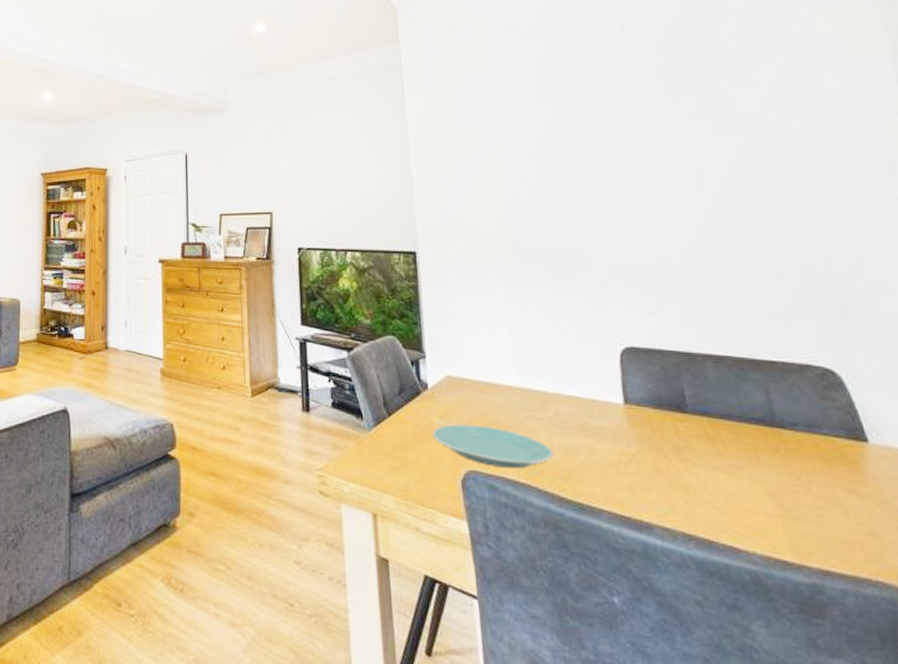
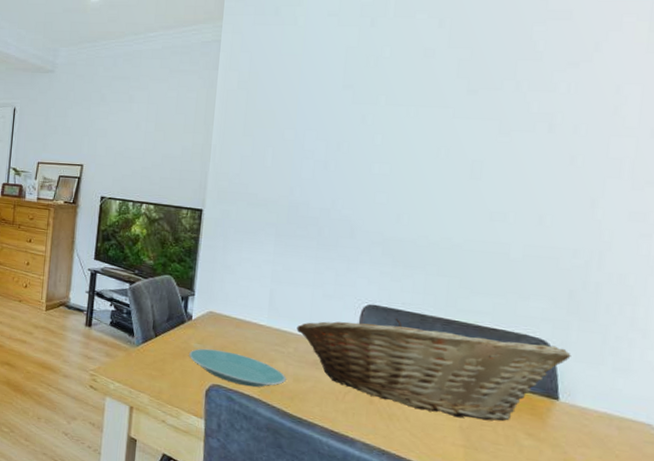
fruit basket: none [551,360,865,480] -> present [296,318,571,421]

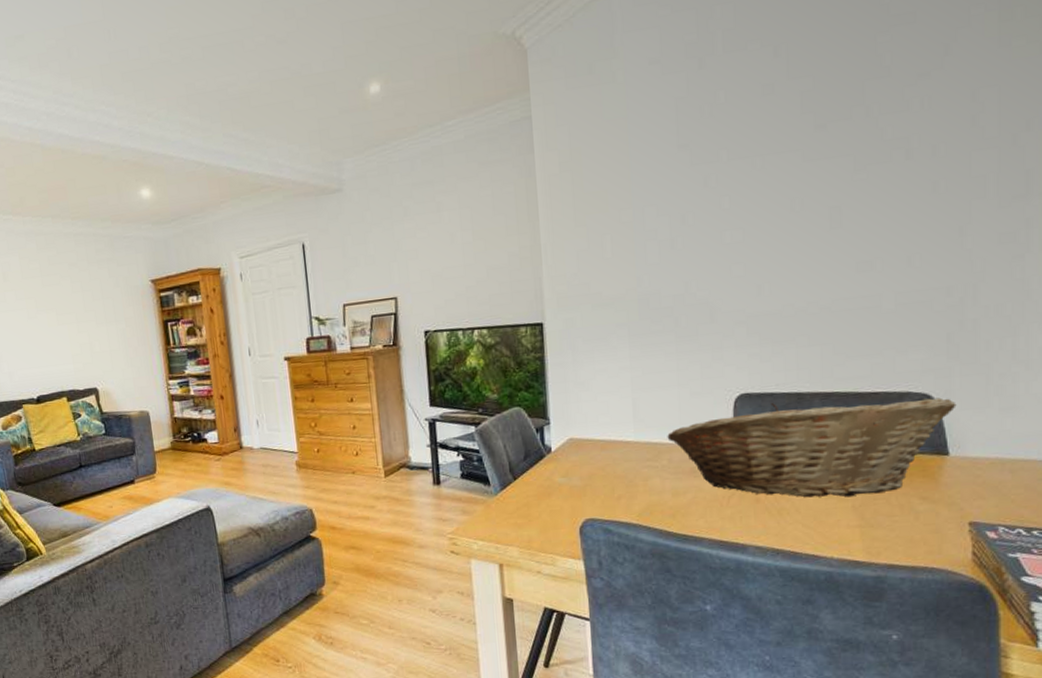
plate: present [189,348,287,387] -> none [555,479,665,514]

